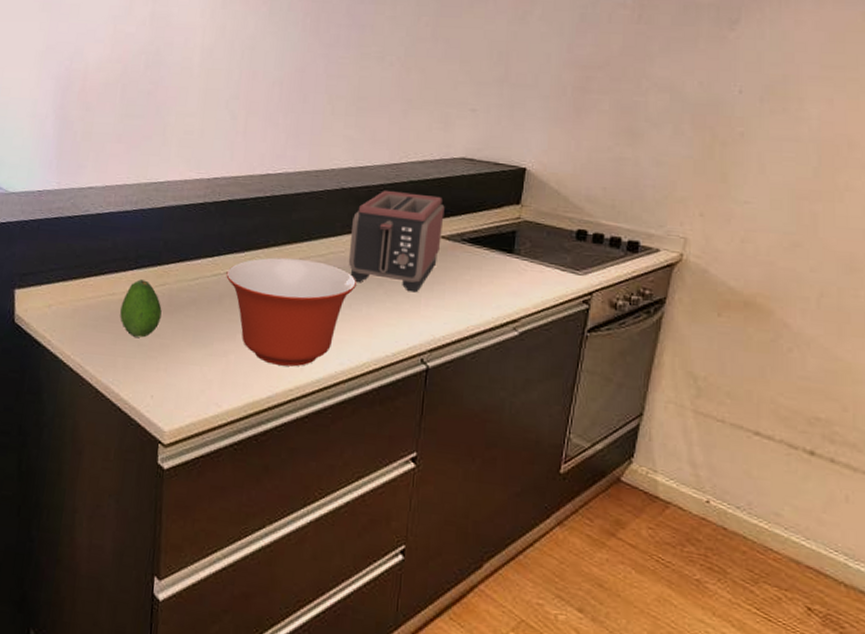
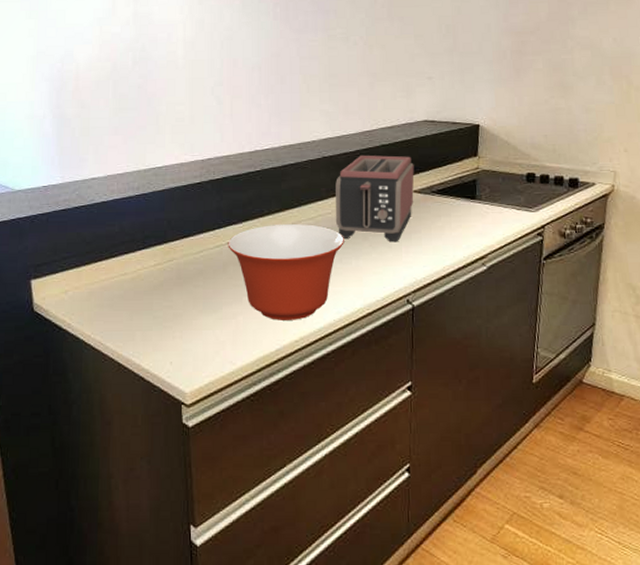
fruit: present [120,279,162,338] -> none [134,258,172,311]

